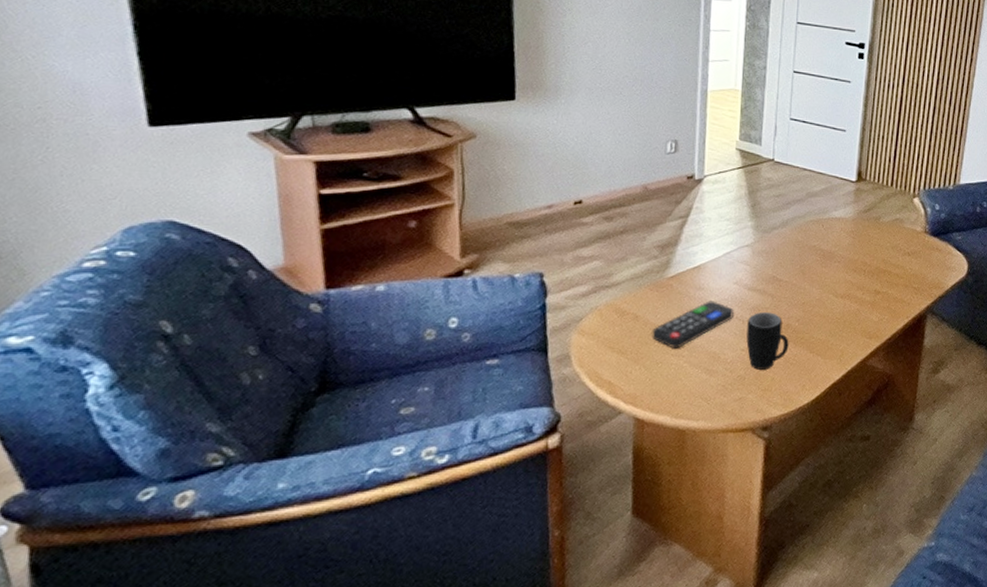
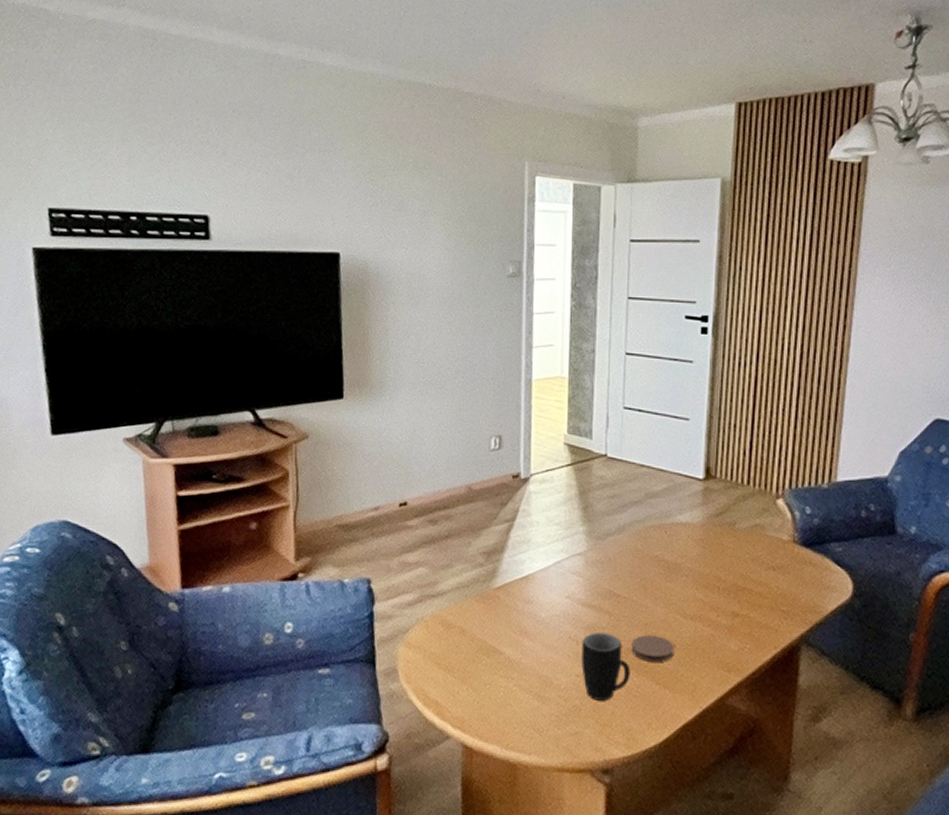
remote control: present [652,301,734,349] -> none [479,616,566,669]
coaster: none [790,312,827,334] -> present [631,635,674,662]

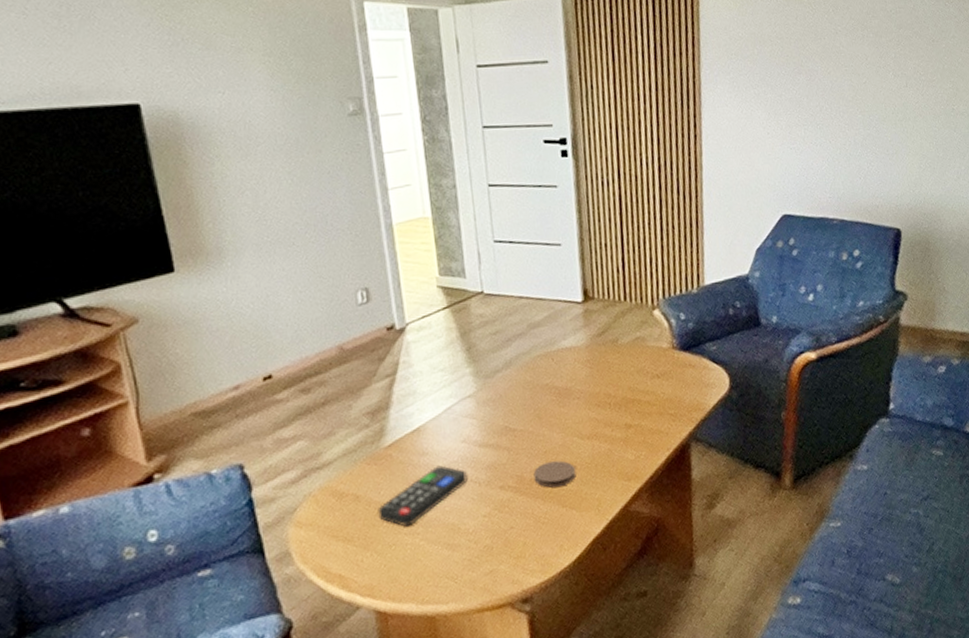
remote control: none [479,616,566,669] -> present [377,465,467,527]
mug: present [581,632,631,701] -> none [484,468,537,536]

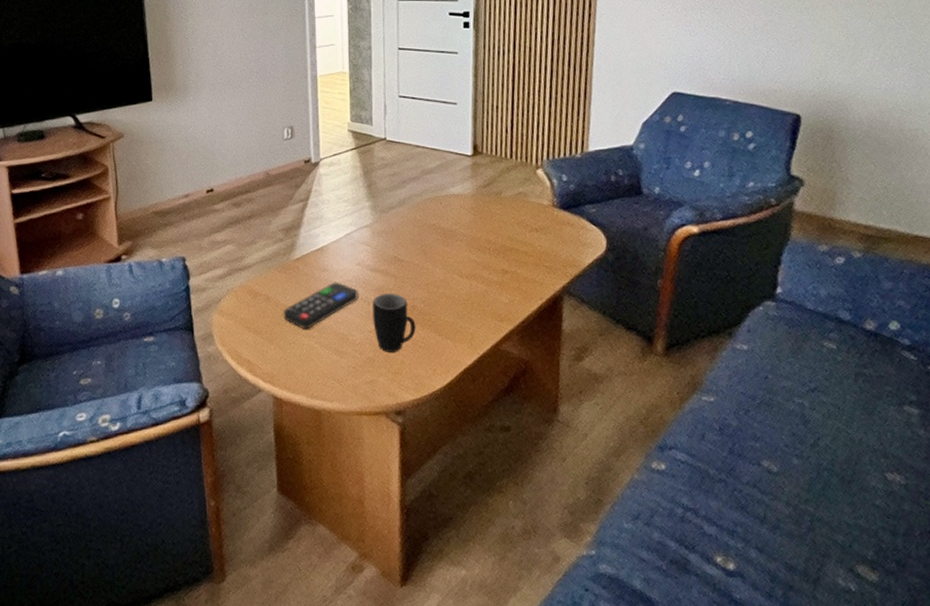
mug: none [484,468,537,536] -> present [373,294,416,352]
coaster: present [533,460,576,488] -> none [415,294,453,316]

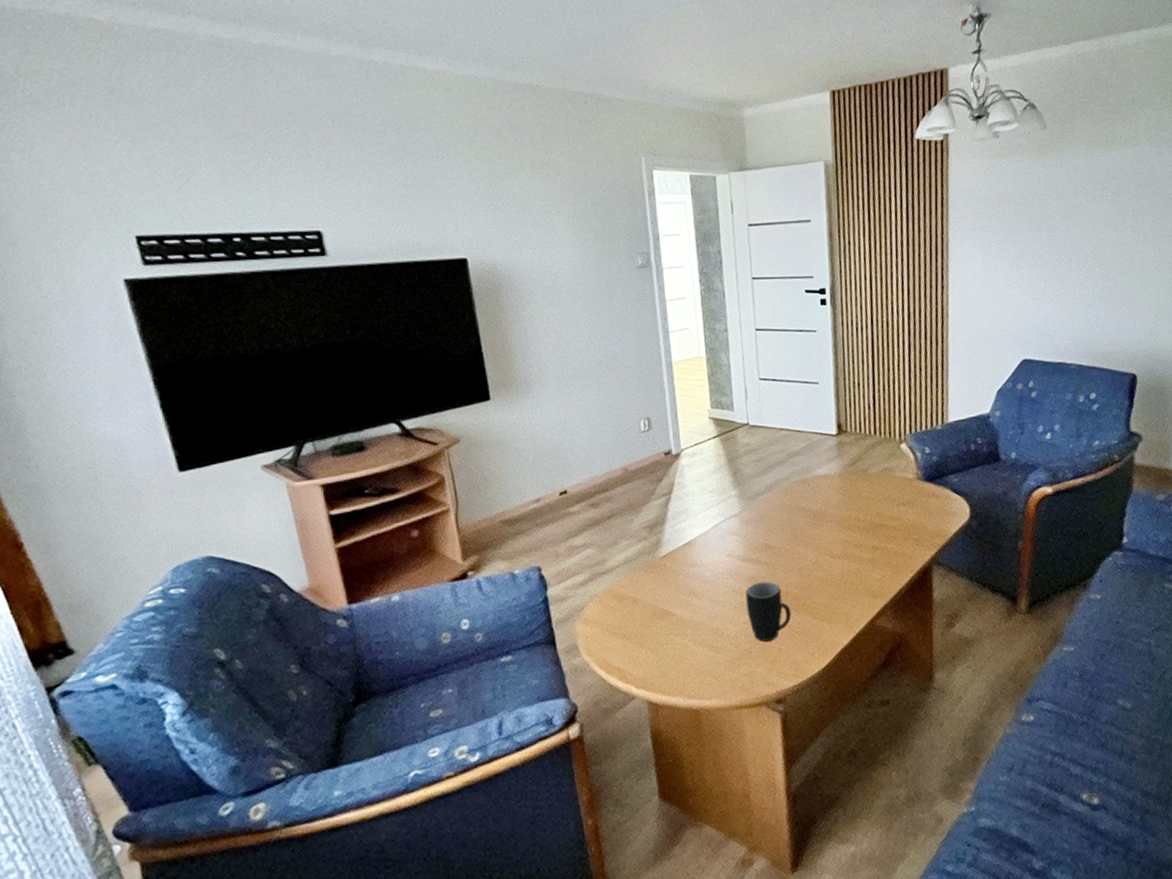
remote control: present [283,282,358,329] -> none [652,576,731,628]

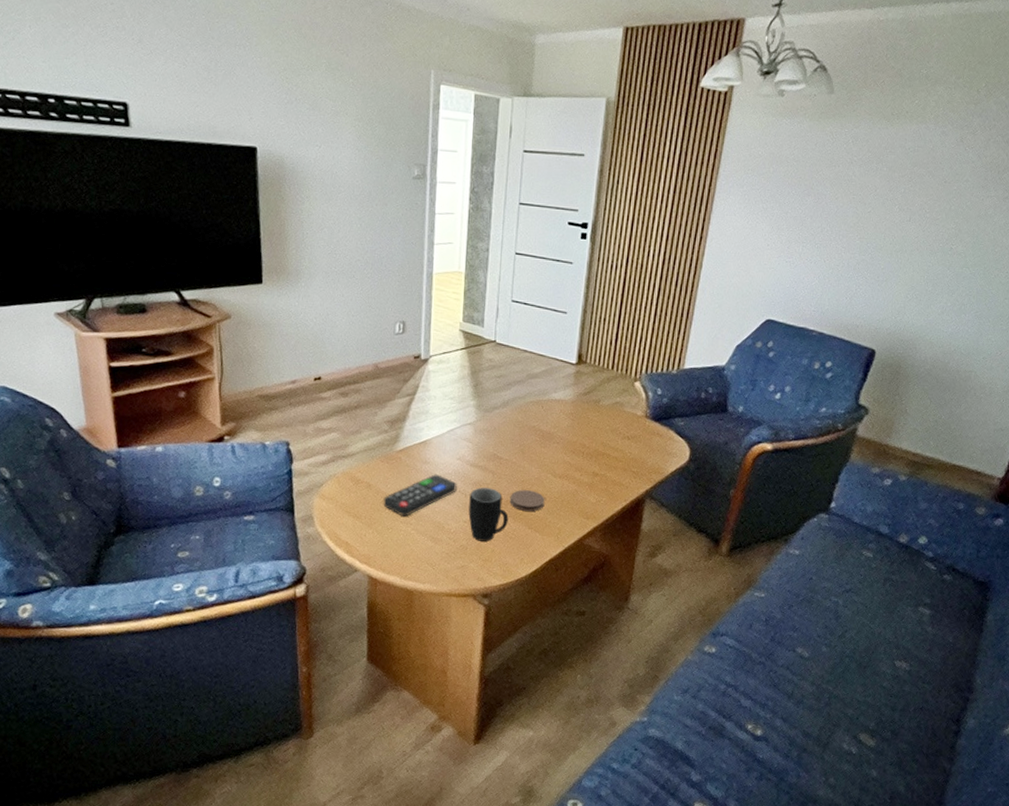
remote control: none [652,576,731,628] -> present [383,474,457,517]
coaster: none [789,576,827,601] -> present [509,490,545,511]

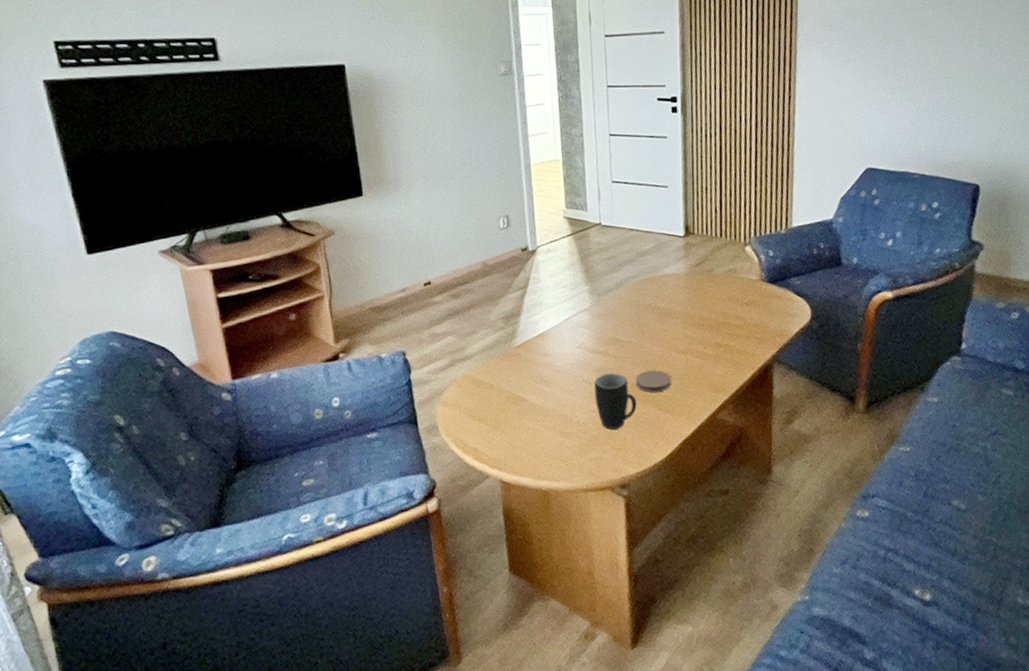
remote control: present [383,474,457,517] -> none [507,365,580,414]

